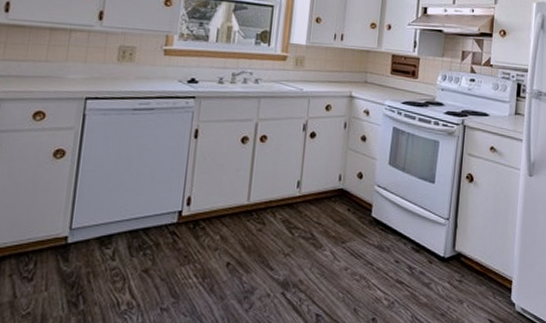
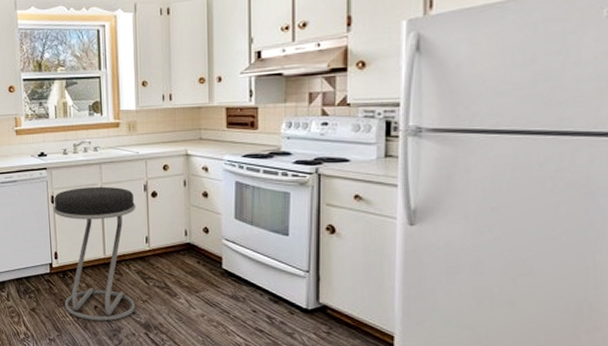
stool: none [189,122,292,281] -> present [53,186,136,321]

